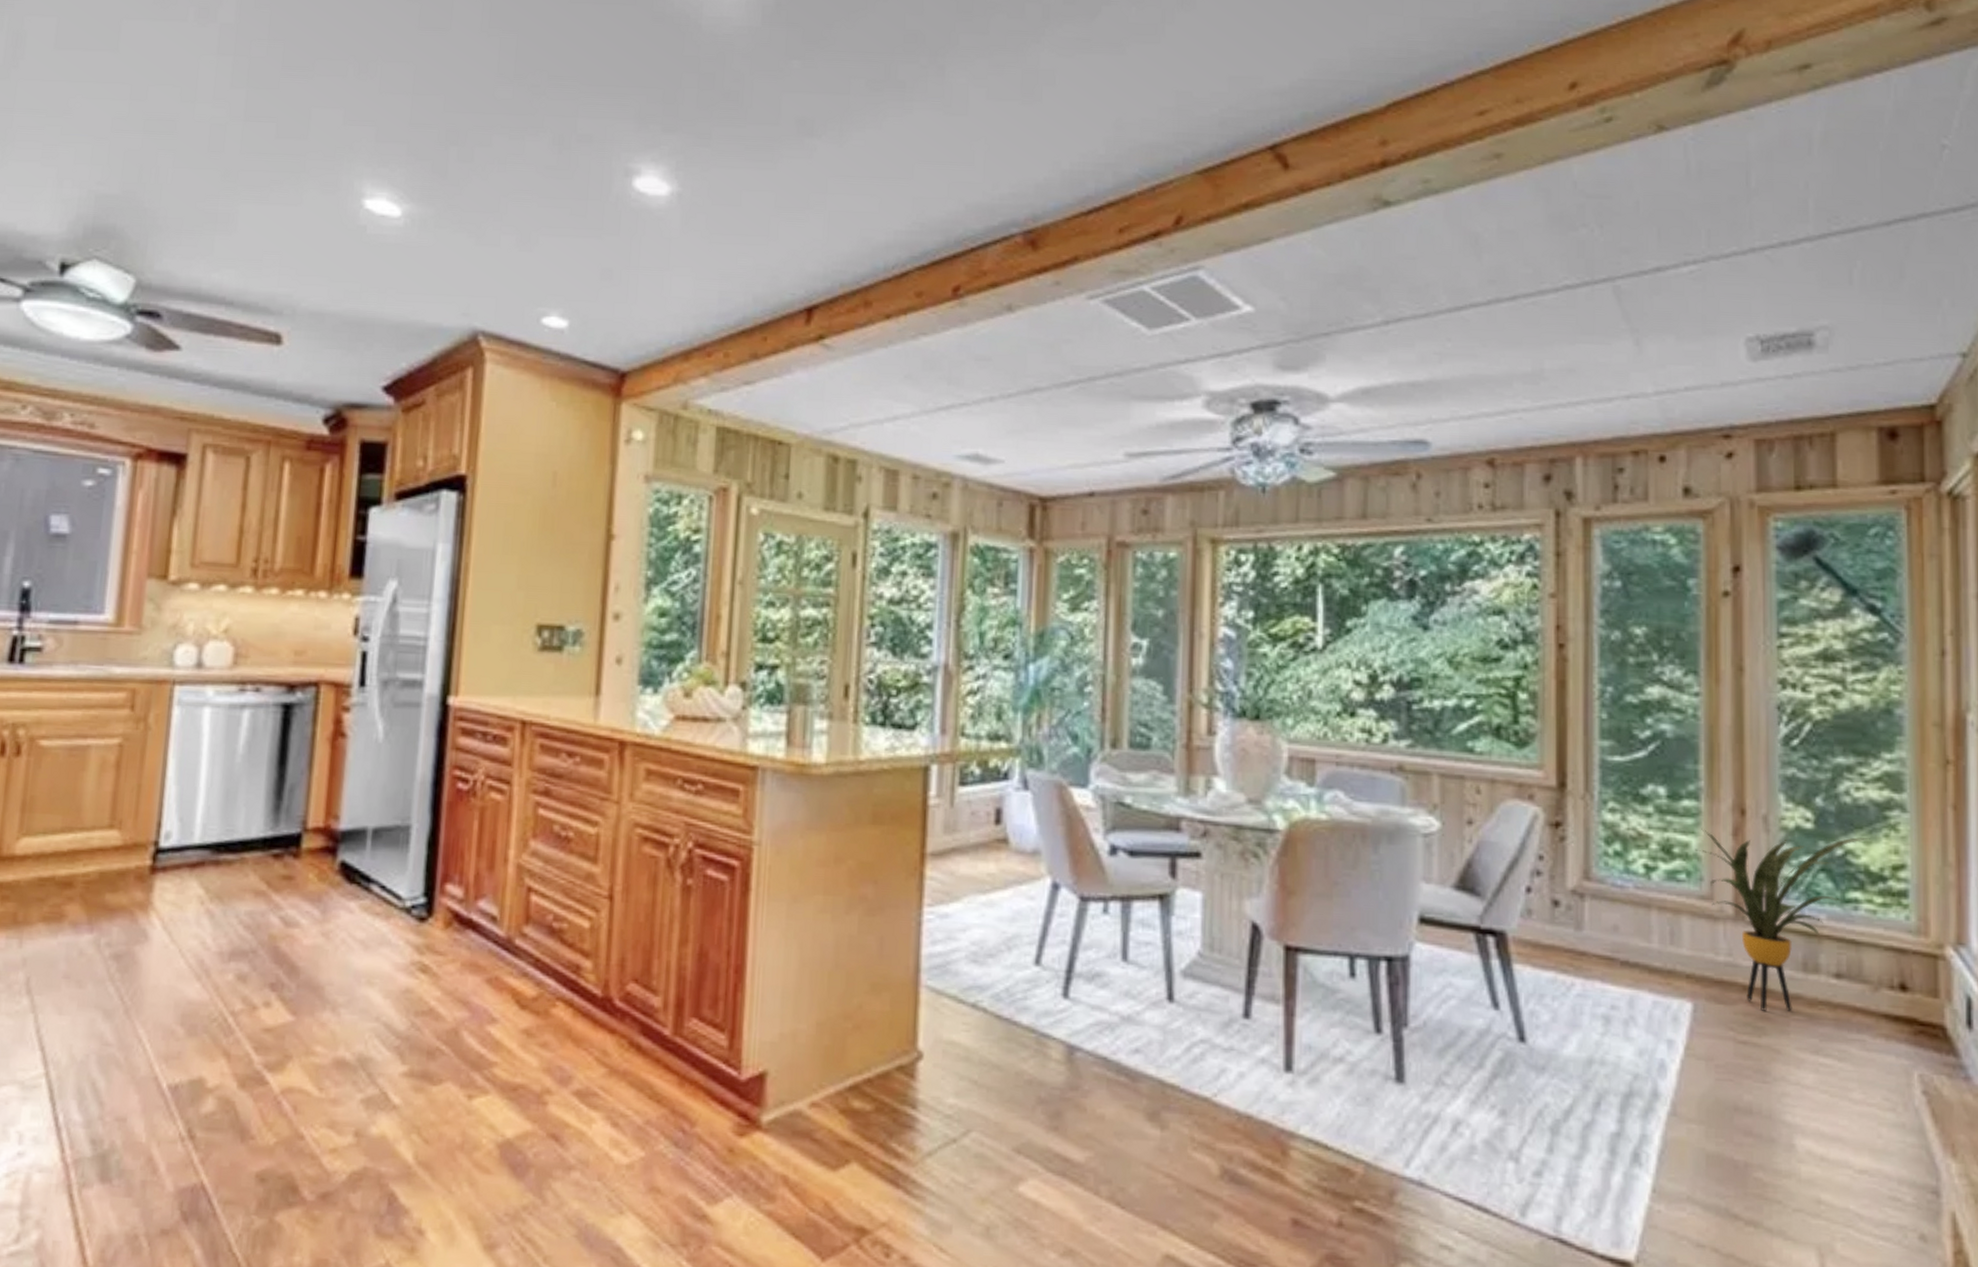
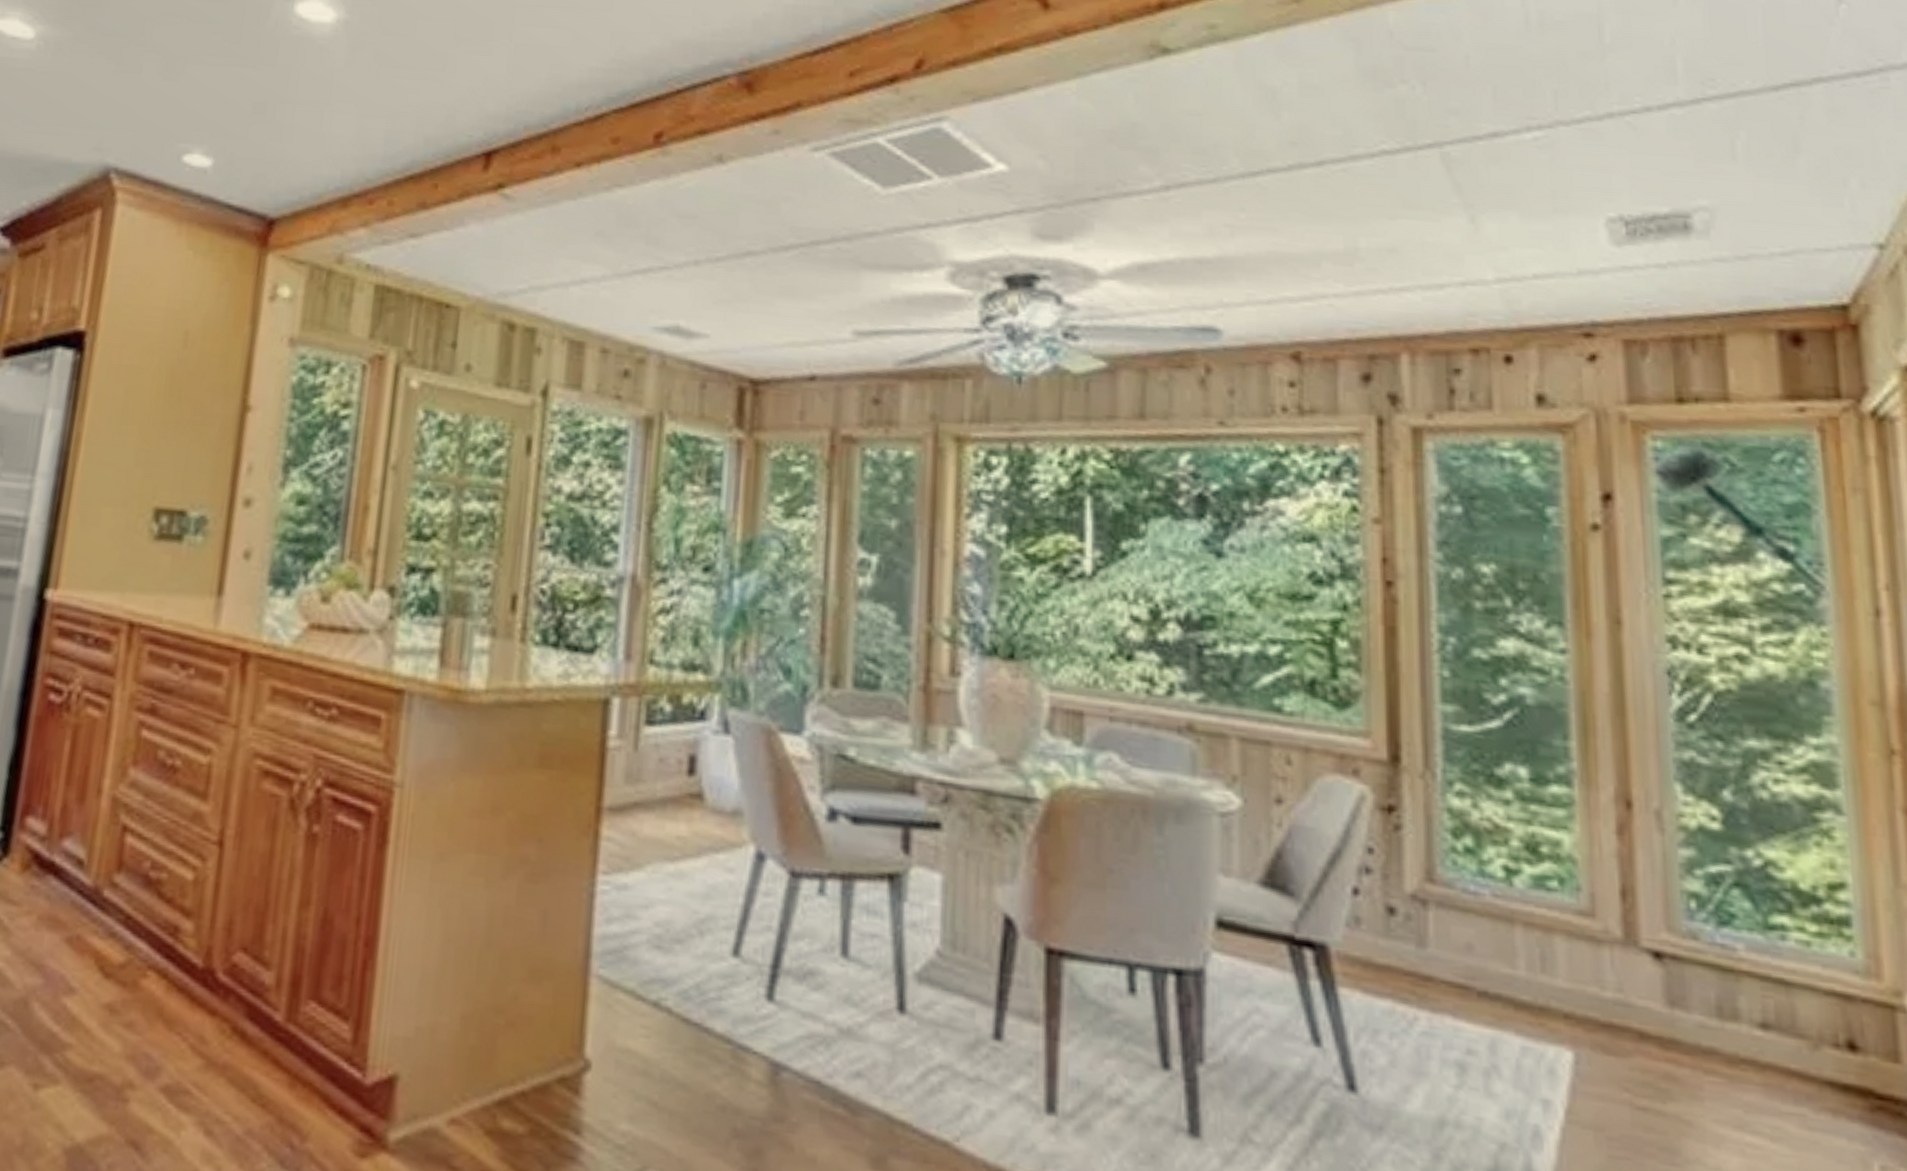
house plant: present [1695,828,1870,1011] -> none [1569,822,1797,1070]

